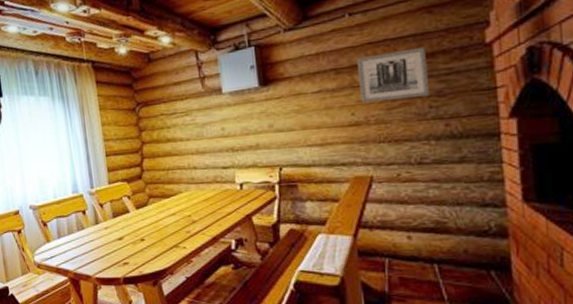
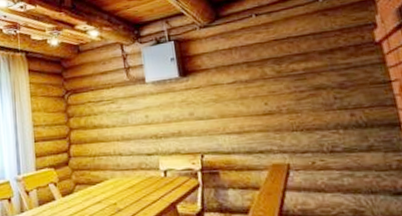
wall art: present [357,46,431,104] -> none [266,44,334,94]

